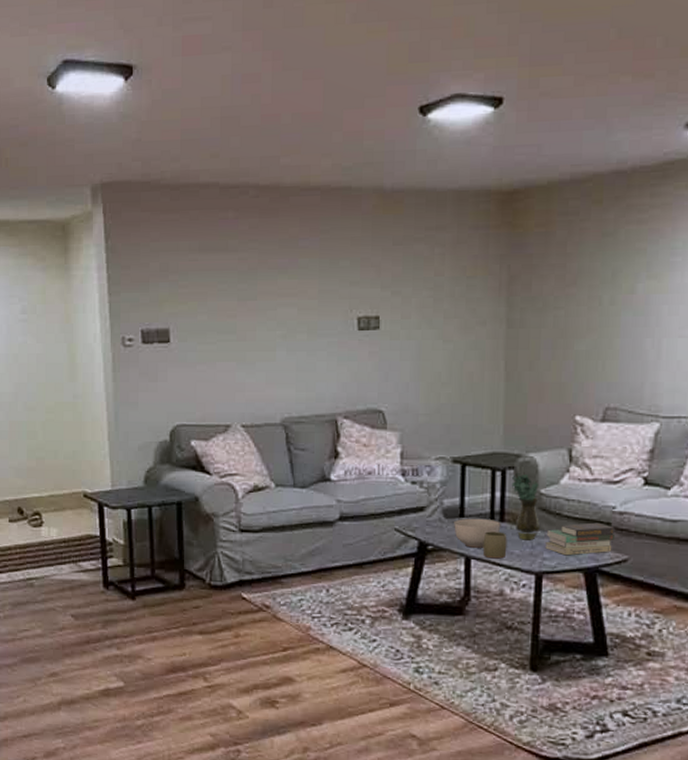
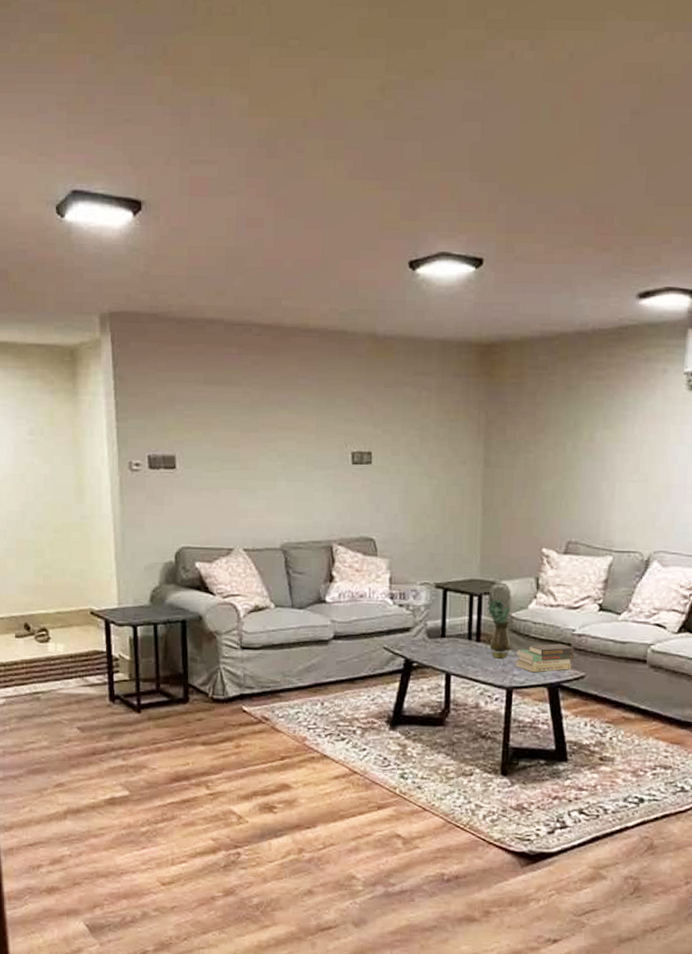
bowl: present [454,518,501,548] -> none [436,638,477,665]
mug: present [482,531,507,559] -> none [461,650,483,675]

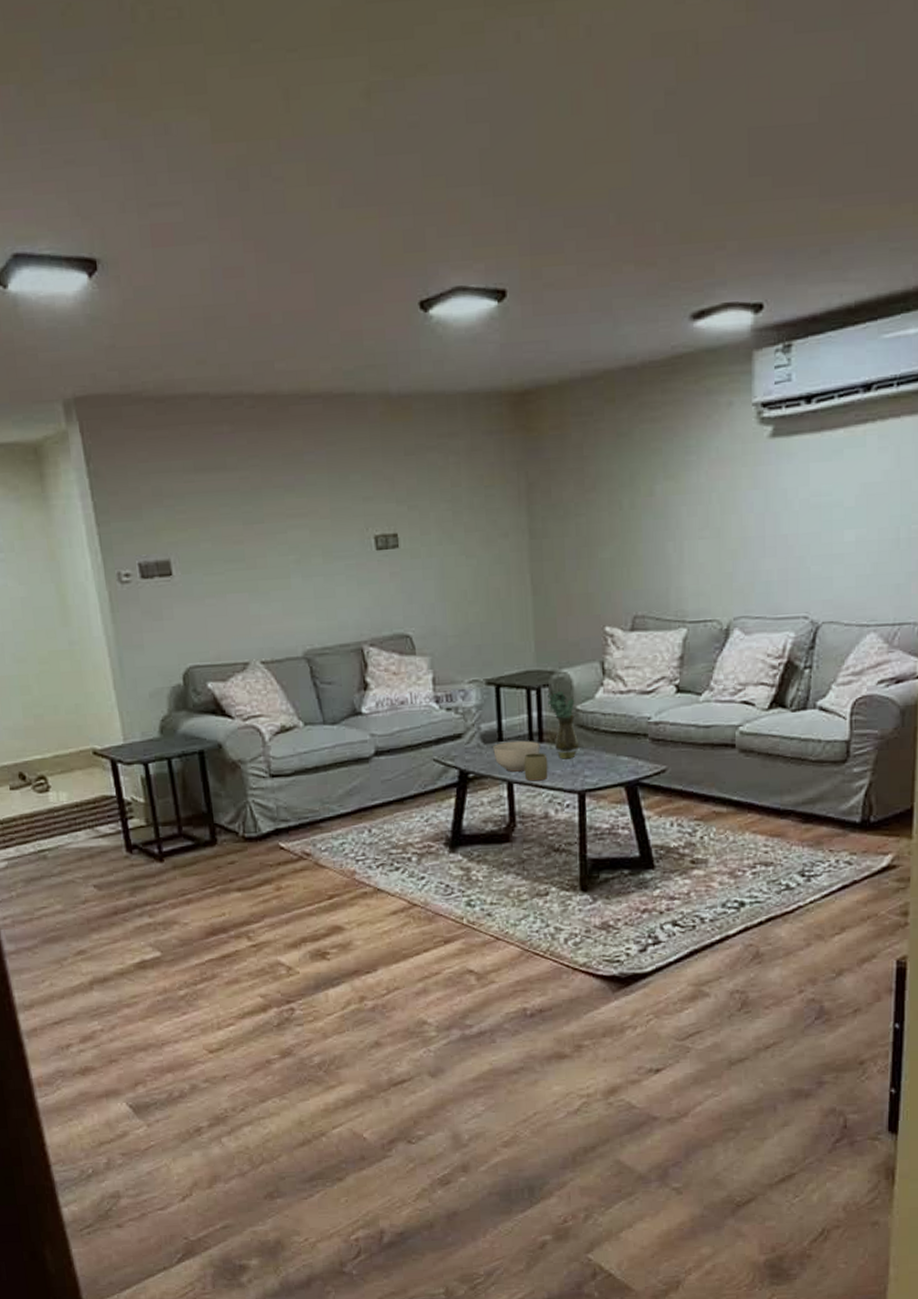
bowl: none [436,638,477,665] -> present [493,740,540,772]
mug: none [461,650,483,675] -> present [523,753,548,781]
books: present [515,643,575,673] -> none [585,734,653,772]

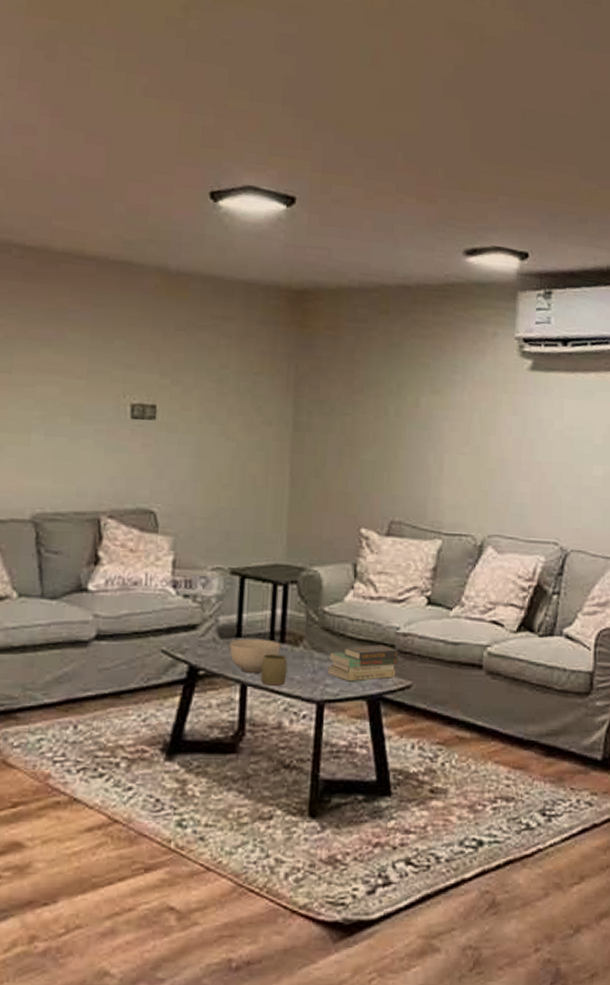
vase: present [547,689,578,759] -> none [294,587,323,664]
books: none [585,734,653,772] -> present [328,644,399,682]

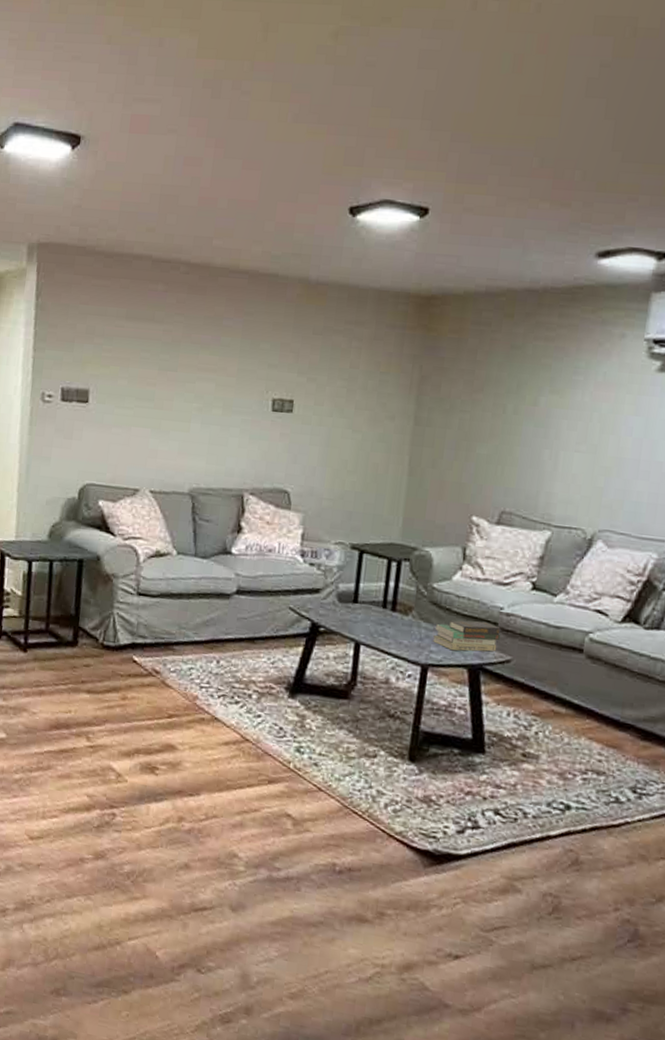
bowl: present [229,638,281,673] -> none [346,604,393,635]
mug: present [260,654,288,686] -> none [372,619,397,648]

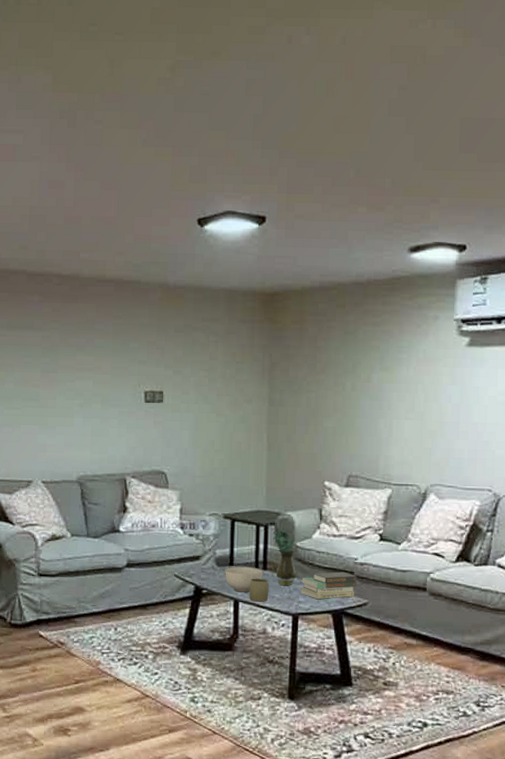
bowl: none [346,604,393,635] -> present [225,566,264,592]
mug: none [372,619,397,648] -> present [249,578,269,602]
vase: none [406,564,433,633] -> present [273,527,296,586]

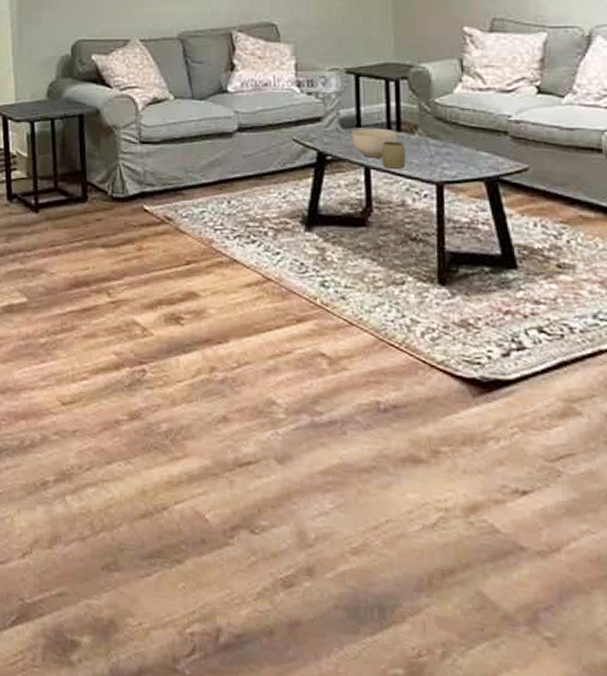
vase: present [273,527,296,586] -> none [406,82,437,150]
books: present [300,571,357,600] -> none [444,131,514,165]

